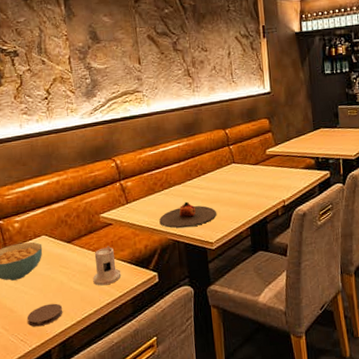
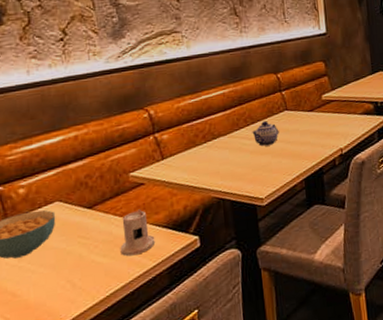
coaster: present [26,303,63,327] -> none [34,281,82,312]
plate: present [159,201,217,229] -> none [201,154,268,185]
teapot: none [203,172,227,196] -> present [252,120,279,147]

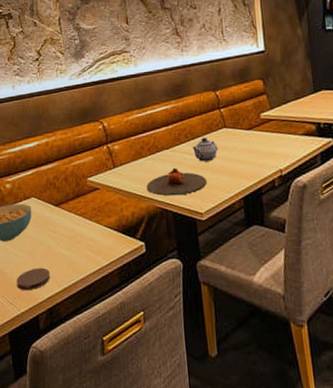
coaster: none [34,281,82,312] -> present [16,268,51,291]
candle: present [120,209,156,257] -> none [80,211,108,253]
plate: none [201,154,268,185] -> present [146,167,207,196]

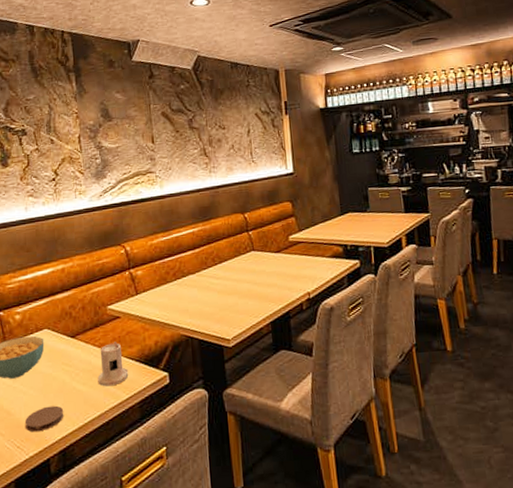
candle: none [80,211,108,253] -> present [97,341,129,387]
plate: present [146,167,207,196] -> none [171,293,235,323]
teapot: present [192,137,218,162] -> none [219,260,246,286]

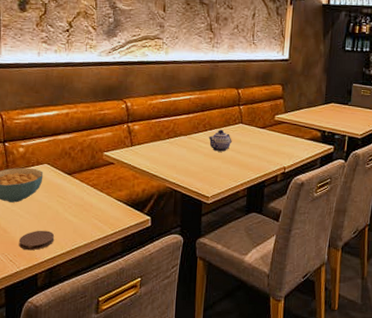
candle: present [97,341,129,387] -> none [87,184,116,222]
teapot: none [219,260,246,286] -> present [208,129,232,152]

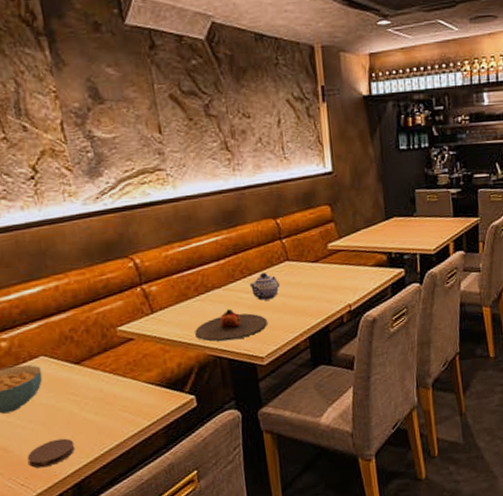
plate: none [160,153,218,179] -> present [195,308,268,342]

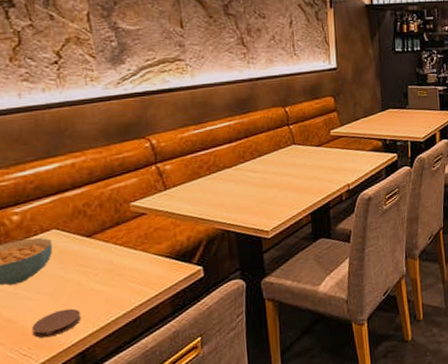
plate: present [195,308,268,342] -> none [205,186,274,217]
teapot: present [249,272,280,301] -> none [258,154,286,180]

